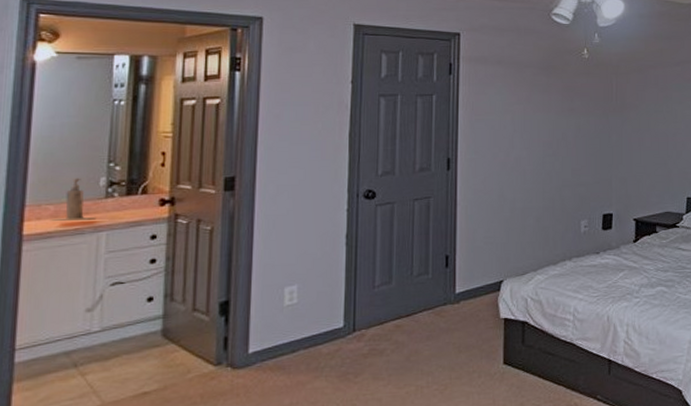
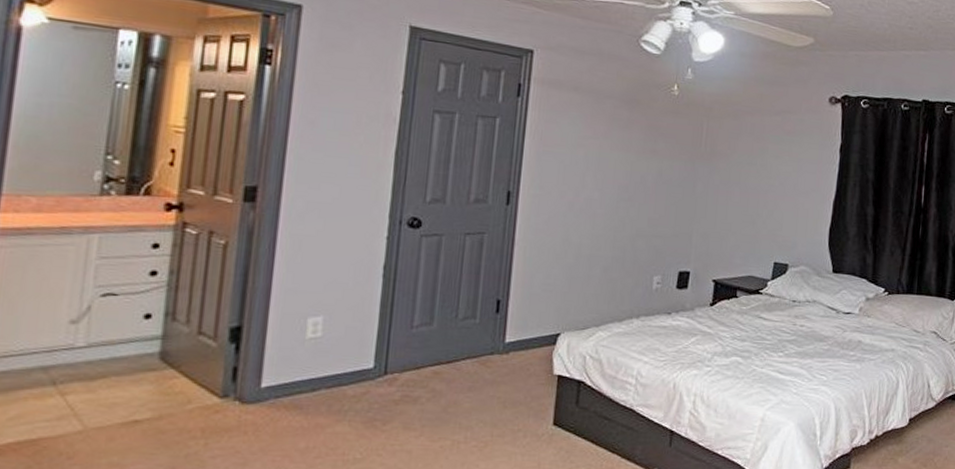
soap dispenser: present [50,178,97,222] -> none [30,168,88,220]

